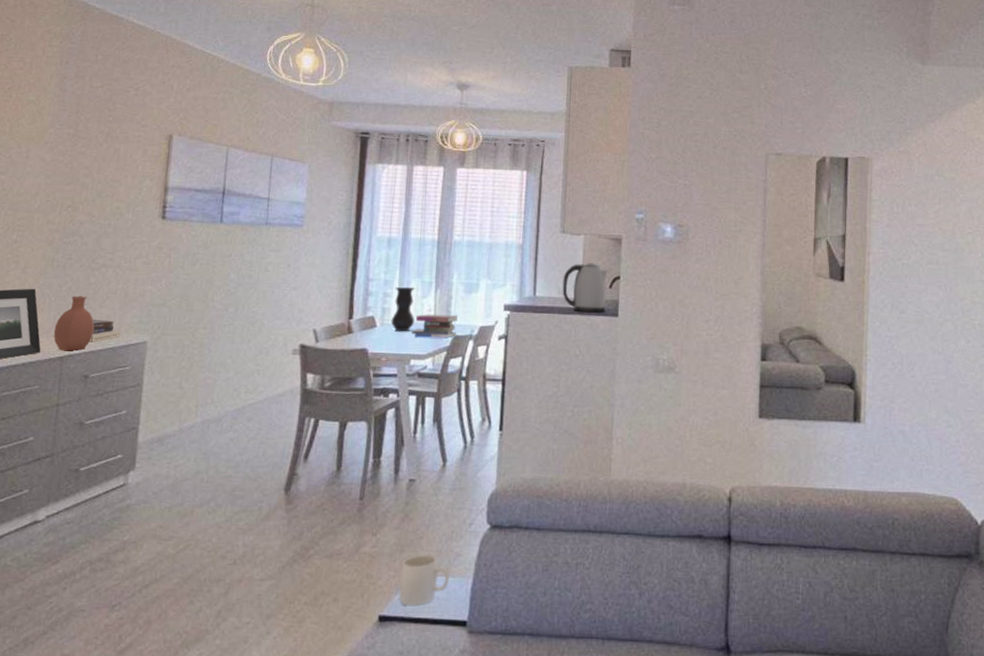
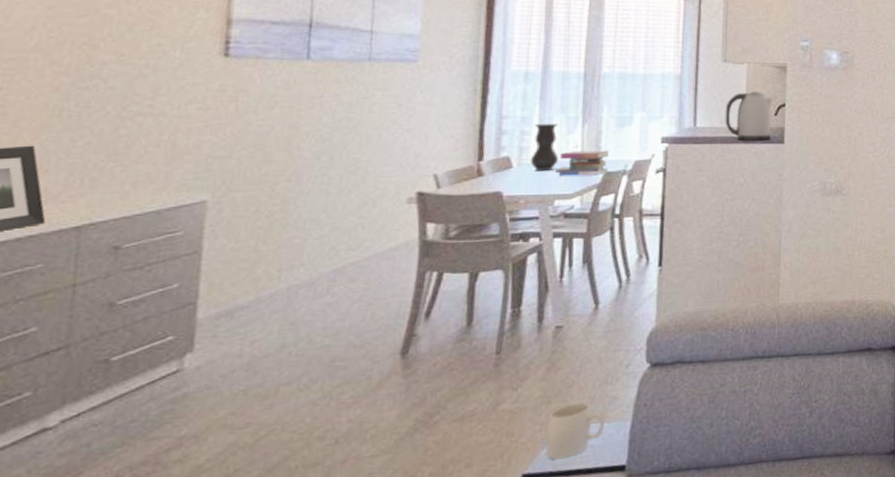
decorative vase: present [53,295,95,352] -> none [64,151,128,219]
books: present [89,319,121,343] -> none [119,178,168,207]

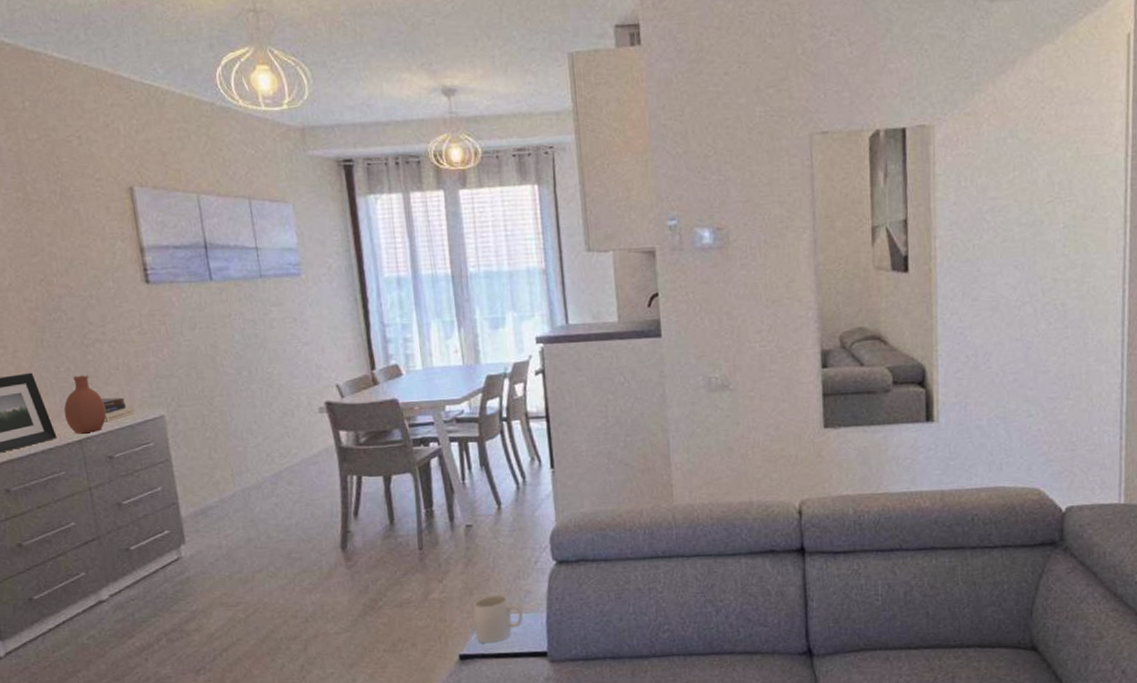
decorative vase: none [64,151,128,219] -> present [63,375,107,434]
books: none [119,178,168,207] -> present [102,397,135,422]
vase: present [530,123,559,172] -> none [414,328,443,378]
books: present [555,150,609,176] -> none [441,354,489,382]
kettle: present [725,92,773,141] -> none [595,281,646,337]

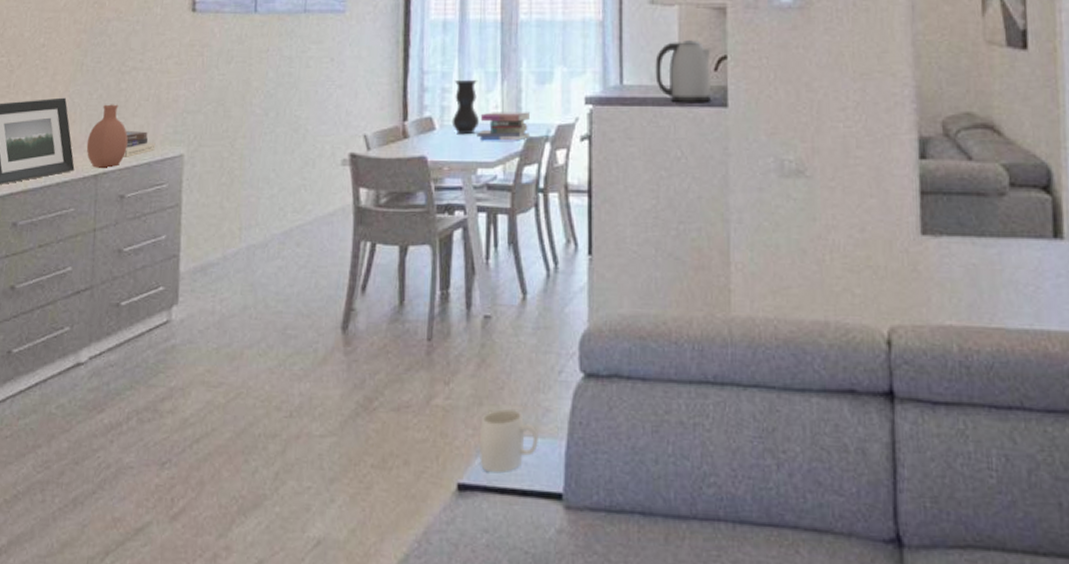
vase: none [414,328,443,378] -> present [451,79,480,135]
books: none [441,354,489,382] -> present [477,112,530,141]
kettle: none [595,281,646,337] -> present [655,40,712,104]

